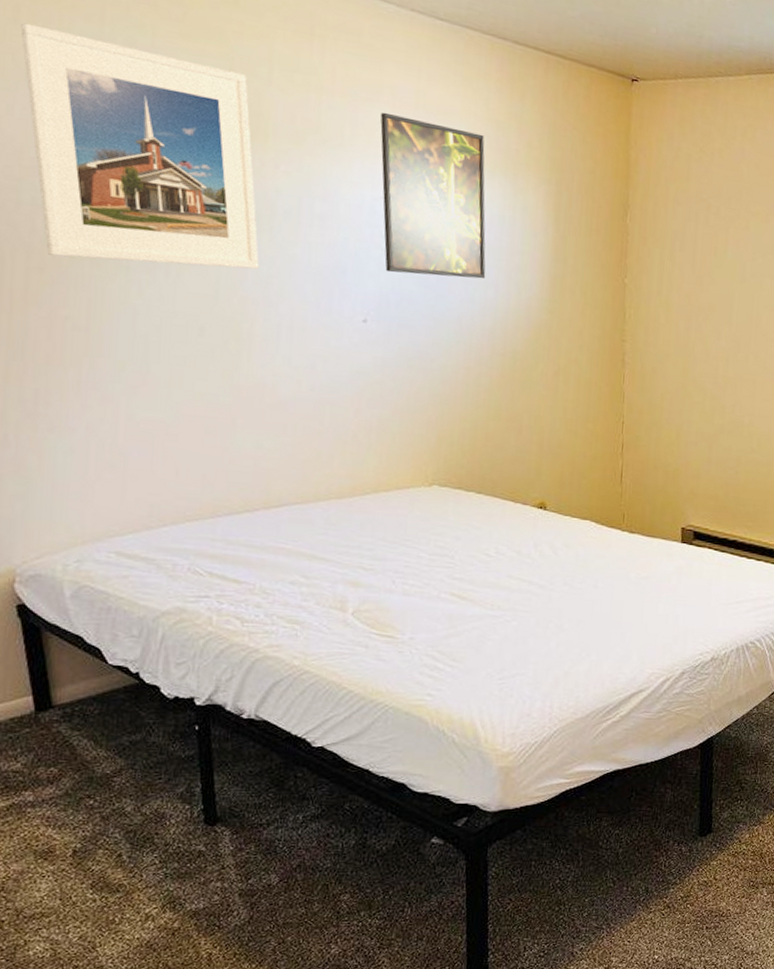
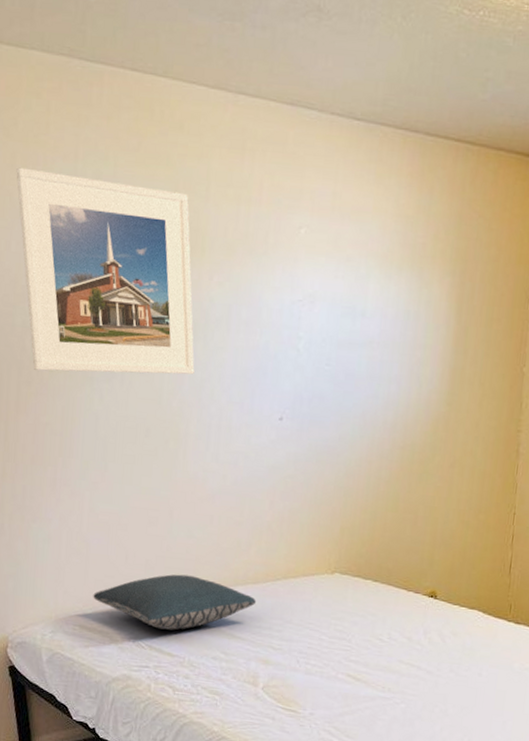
pillow: none [133,490,342,554] -> present [93,574,257,631]
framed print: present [380,112,486,279] -> none [300,217,394,375]

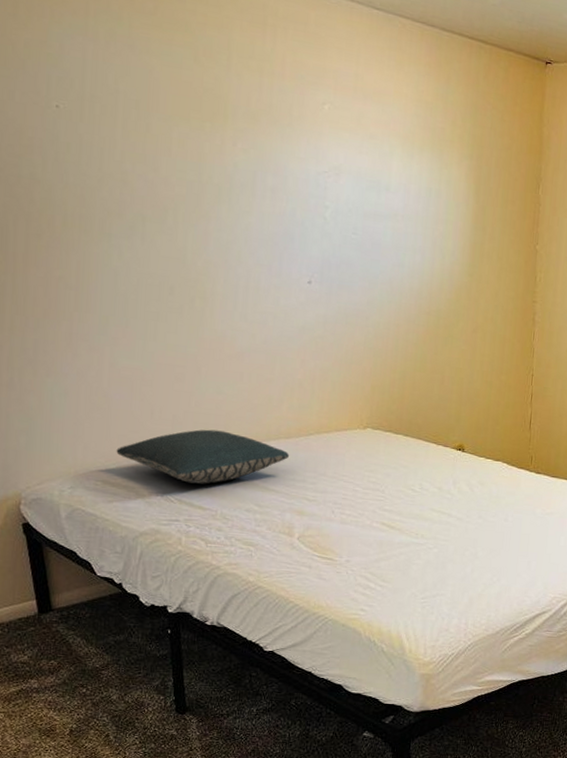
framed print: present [16,167,195,375] -> none [19,17,220,236]

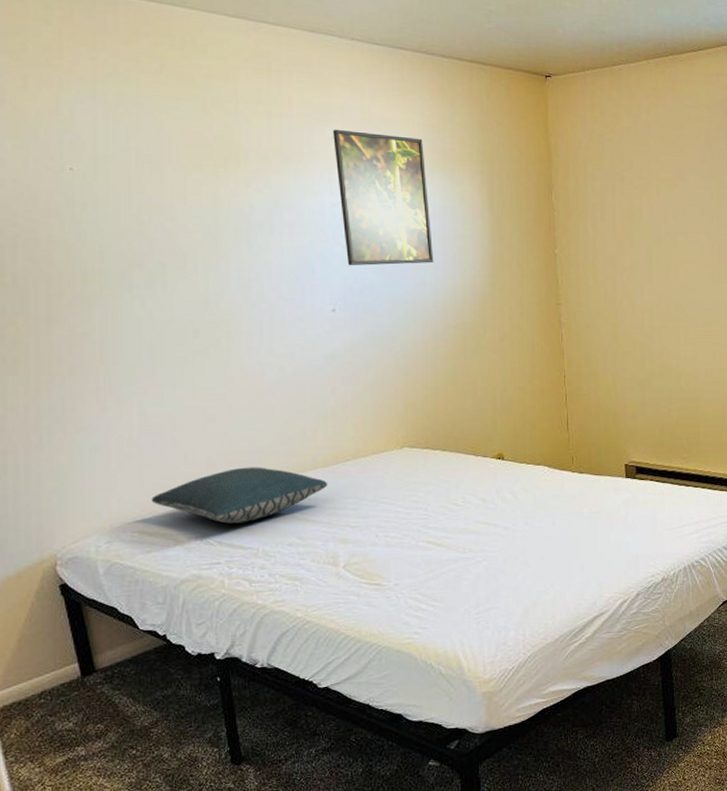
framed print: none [323,94,415,246] -> present [333,129,434,266]

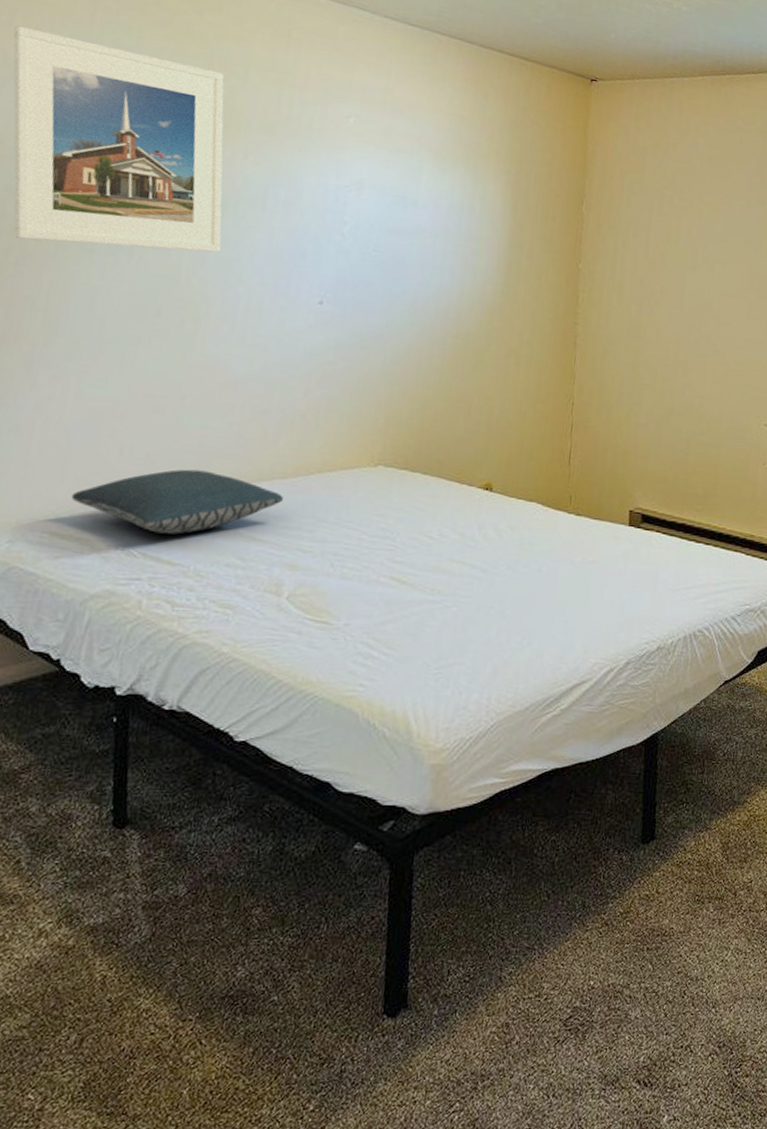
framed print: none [29,89,240,282] -> present [13,25,225,253]
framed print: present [333,129,434,266] -> none [344,107,448,264]

